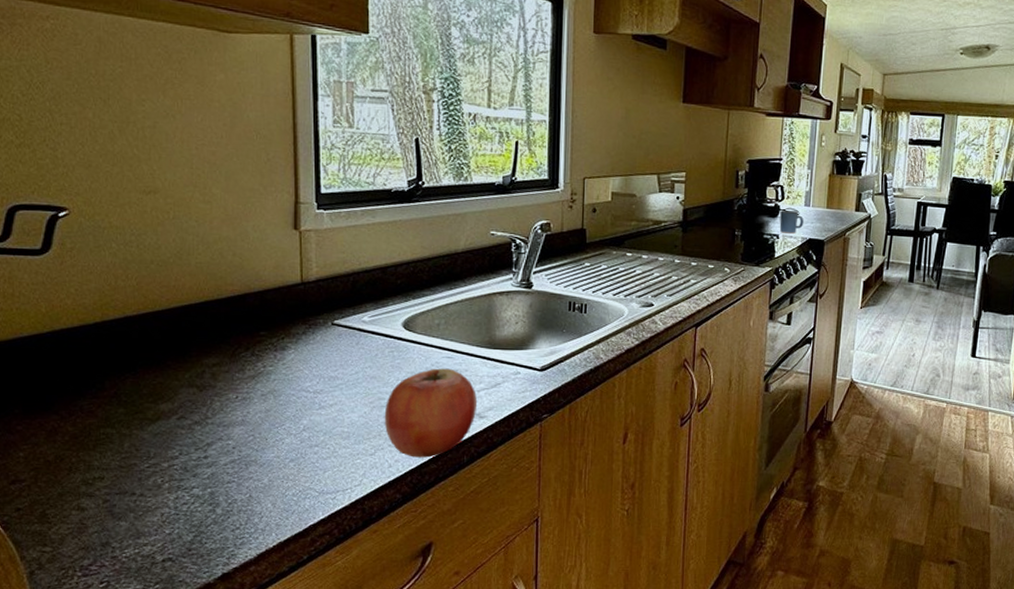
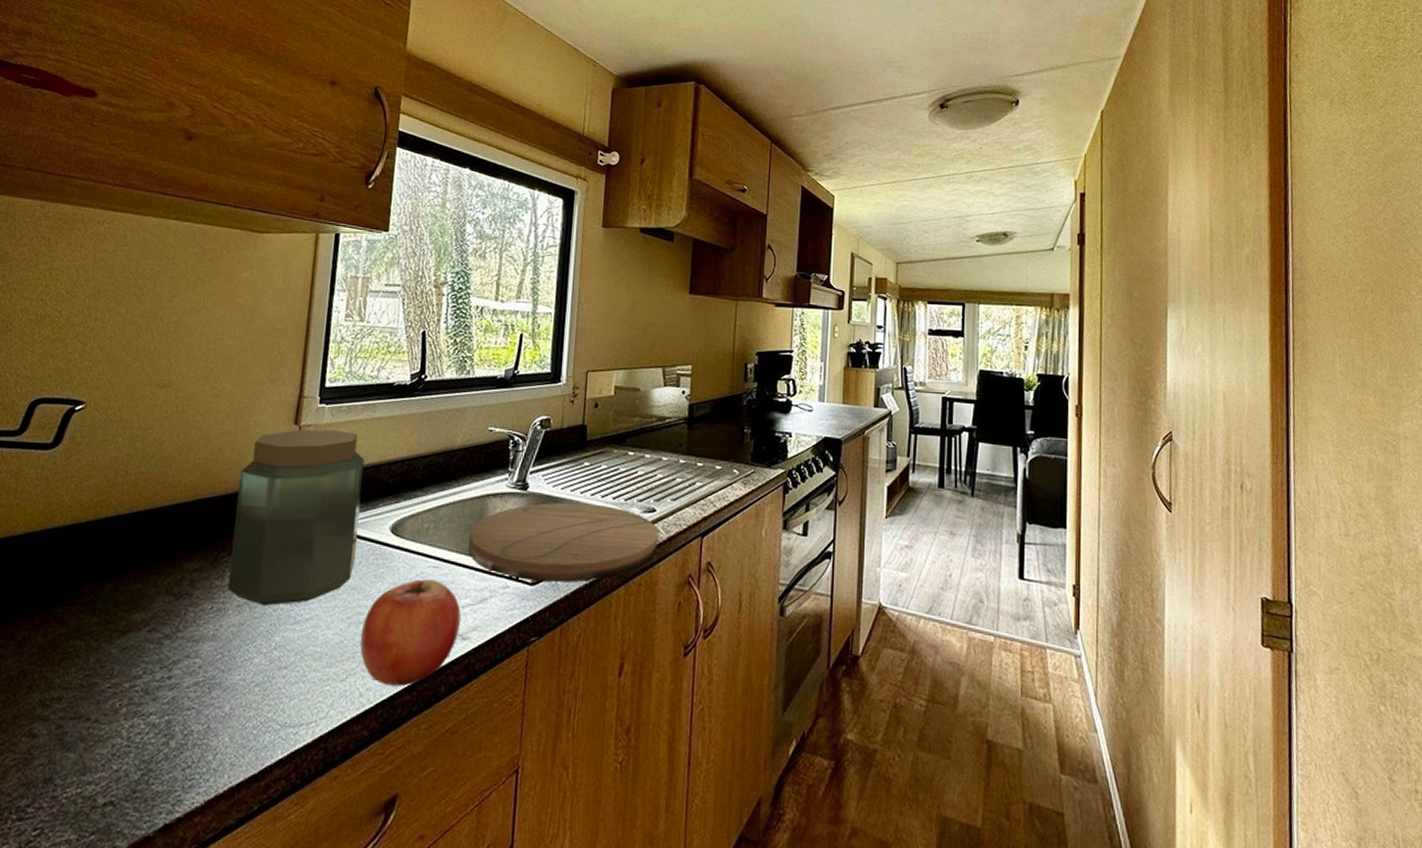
peanut butter: none [245,234,372,395] -> present [227,429,365,606]
cutting board: none [479,299,656,368] -> present [468,502,659,582]
mug: present [779,210,804,235] -> none [792,406,819,433]

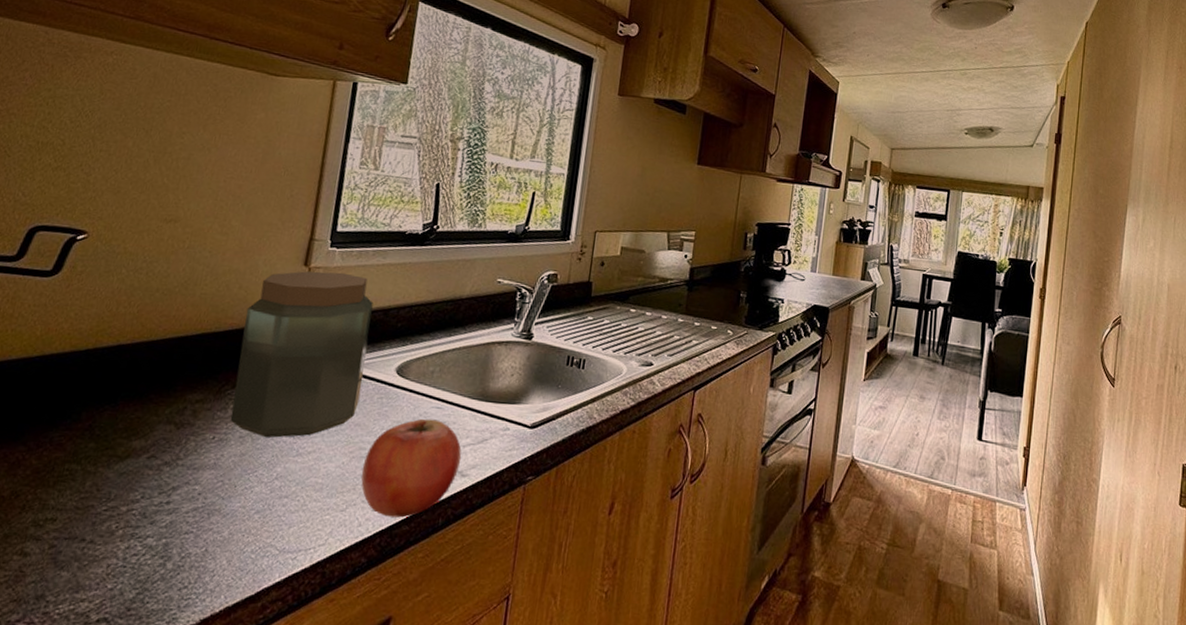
cutting board: present [468,502,659,582] -> none [471,352,654,427]

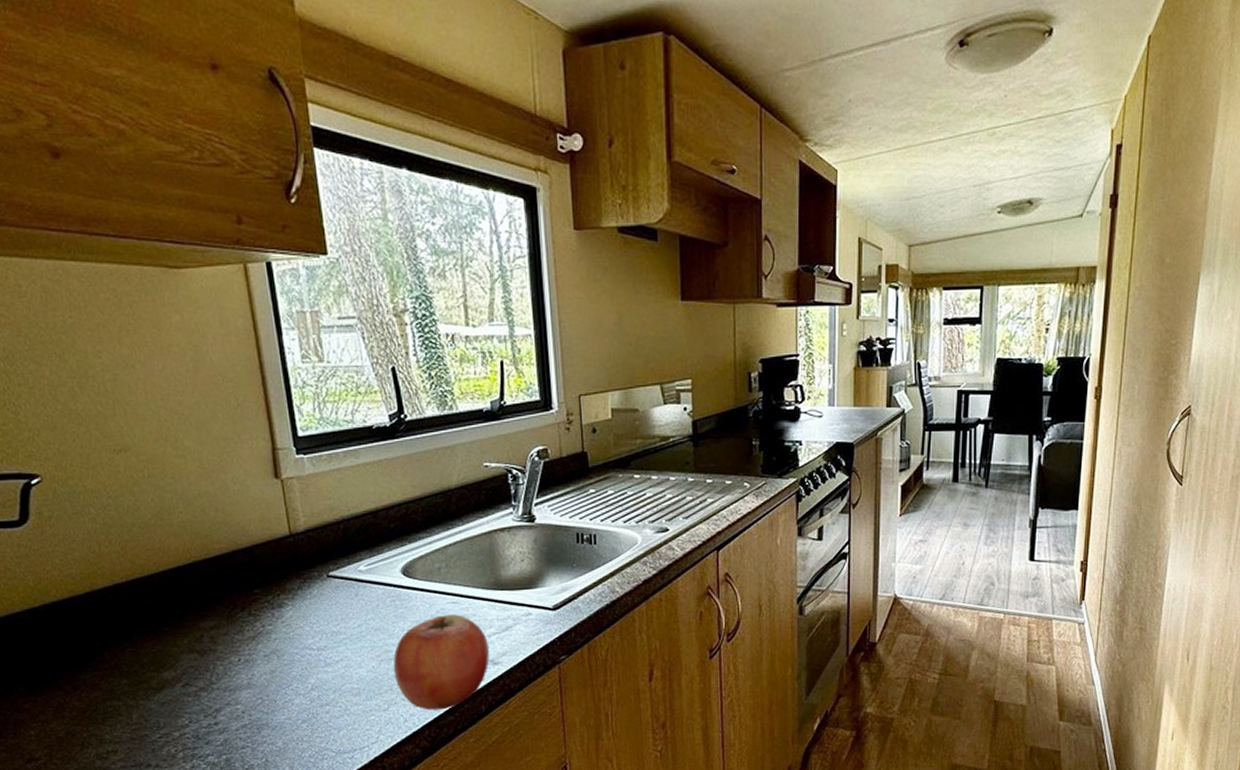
peanut butter: present [230,271,373,438] -> none [230,479,373,654]

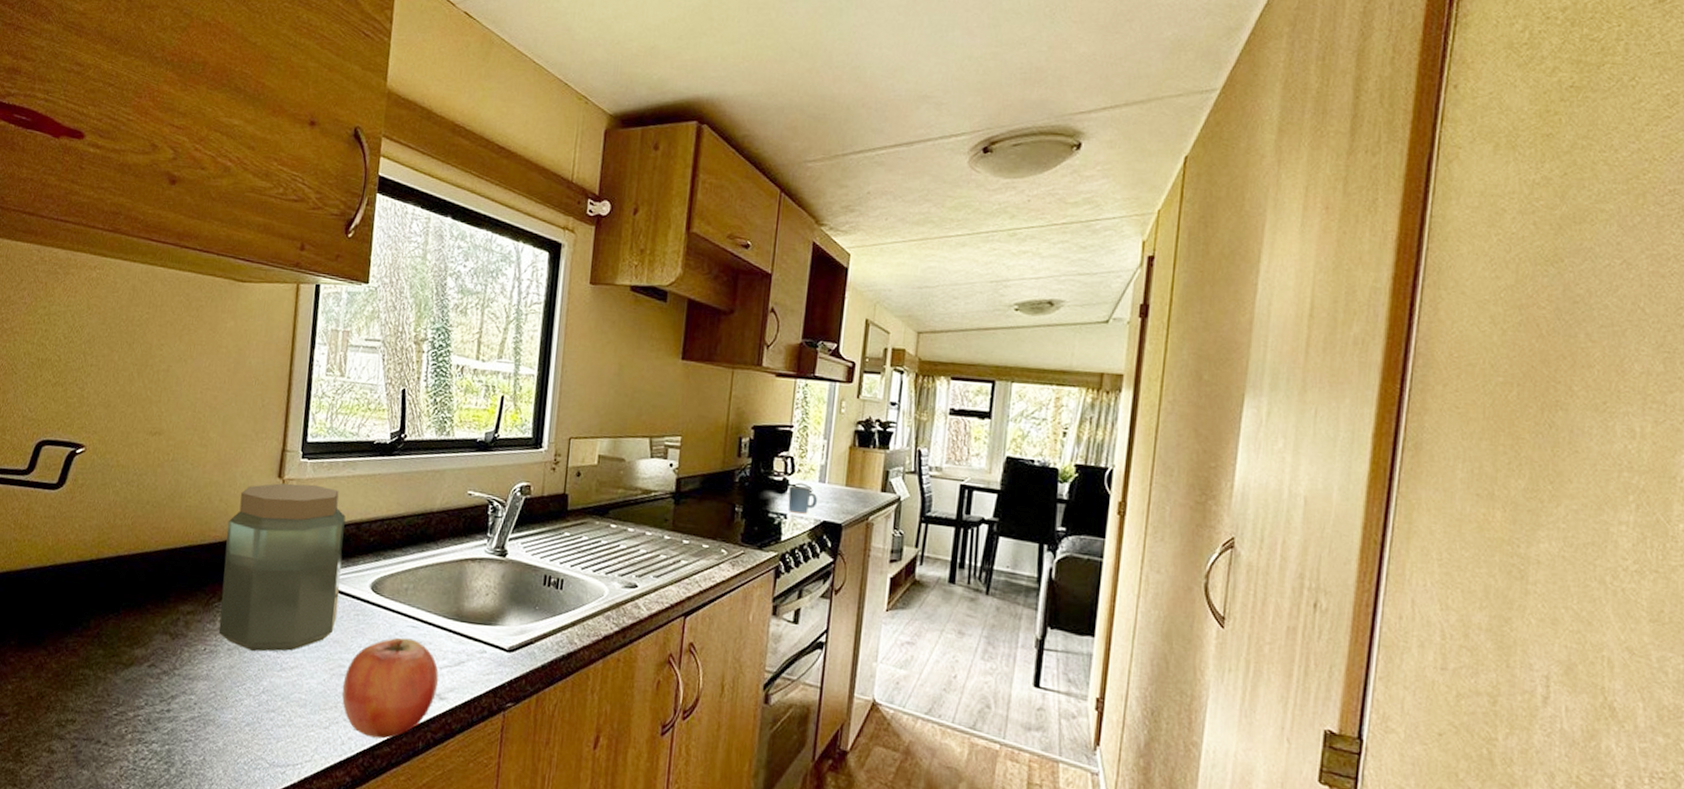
peanut butter: none [230,479,373,654] -> present [218,483,346,652]
mug: none [801,413,829,440] -> present [788,486,818,515]

